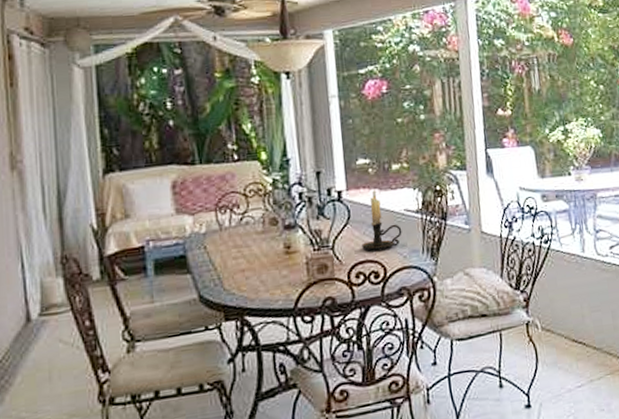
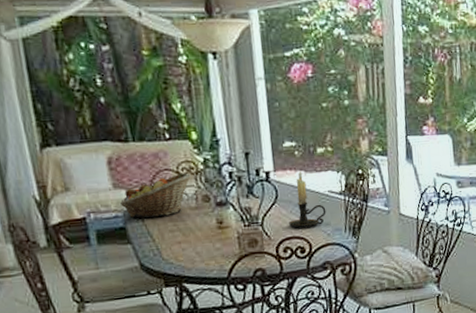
fruit basket: none [182,195,258,245] -> present [120,173,191,218]

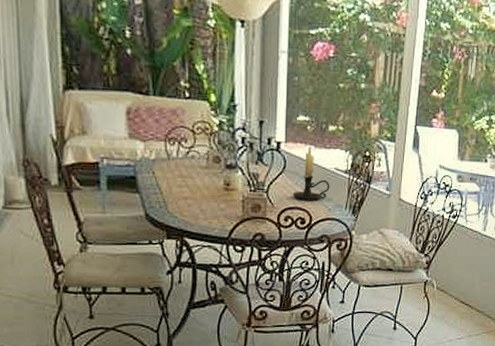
fruit basket: present [120,173,191,218] -> none [134,132,205,172]

